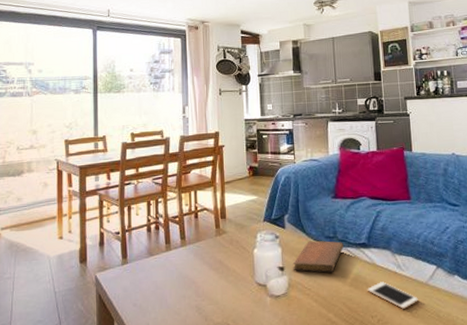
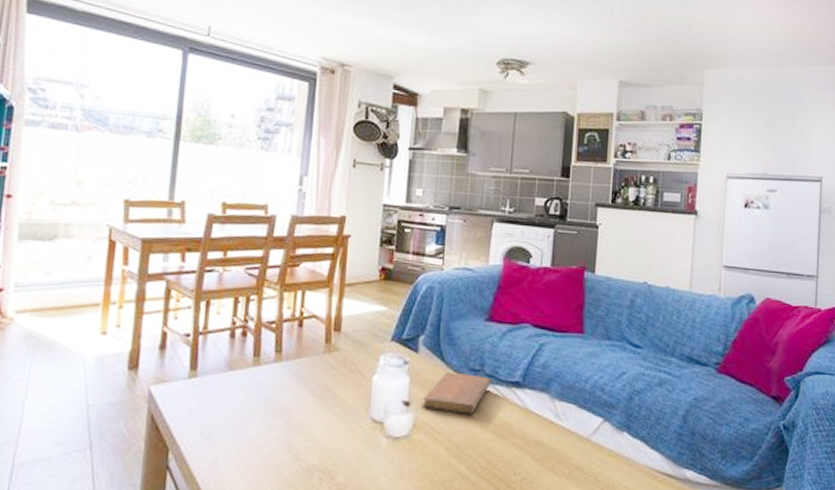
cell phone: present [367,282,418,309] -> none [513,432,575,467]

